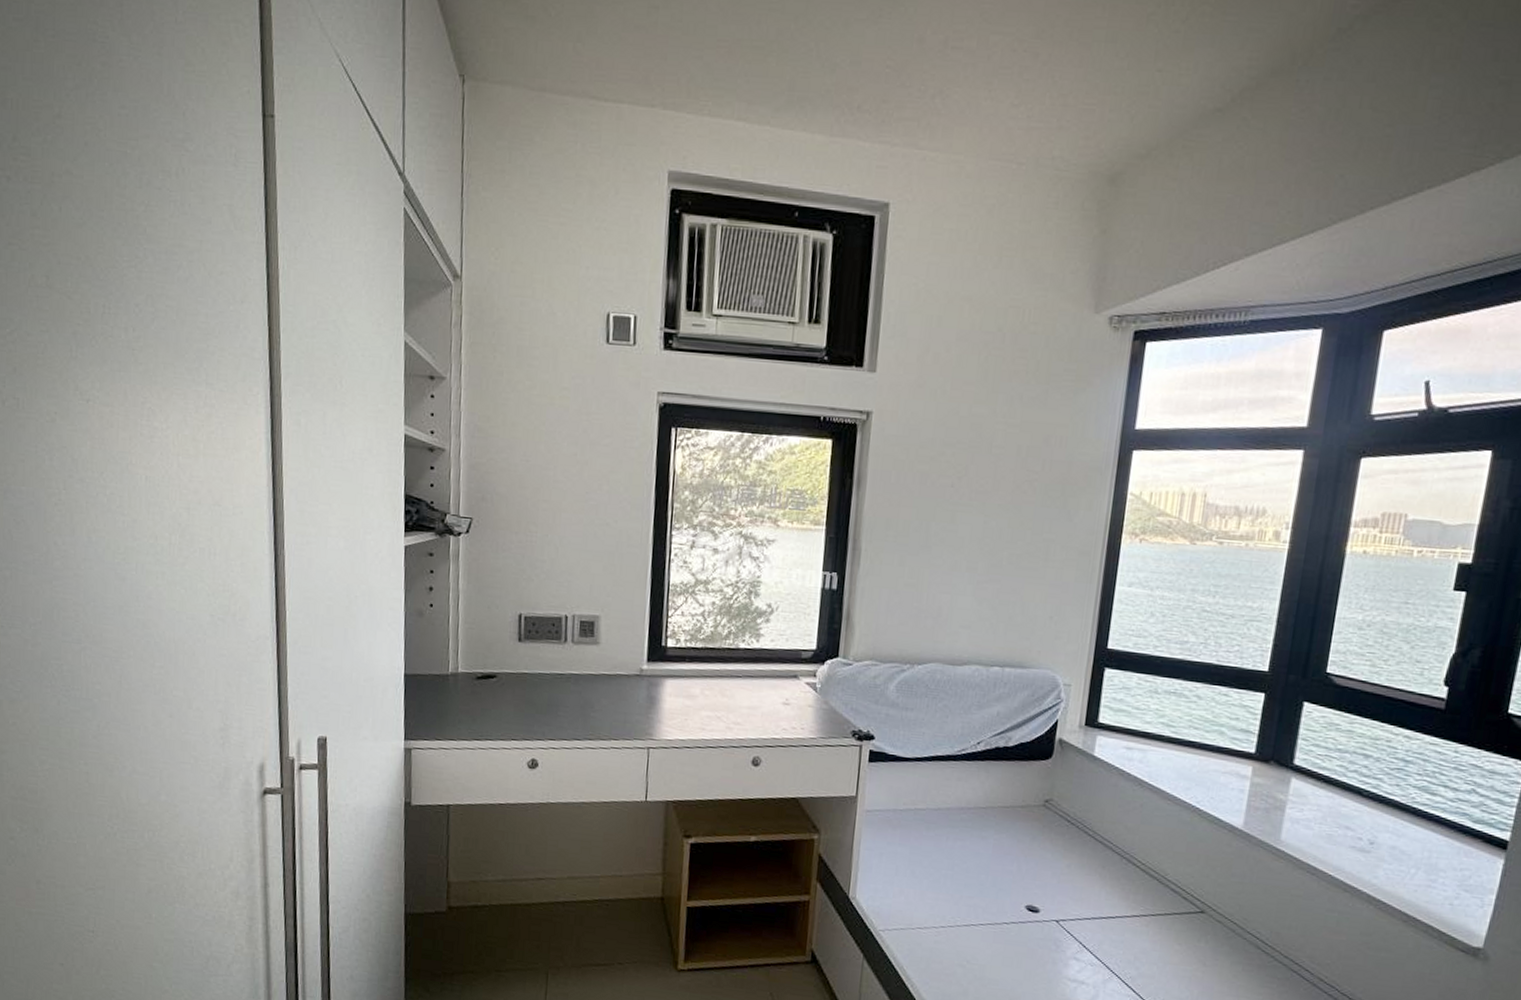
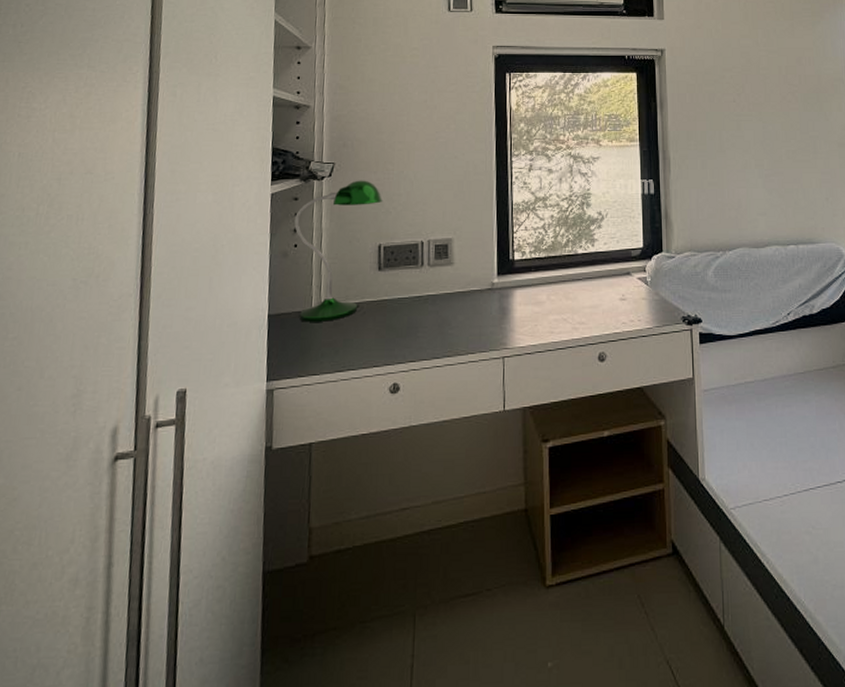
desk lamp: none [430,540,525,688] -> present [294,180,384,322]

